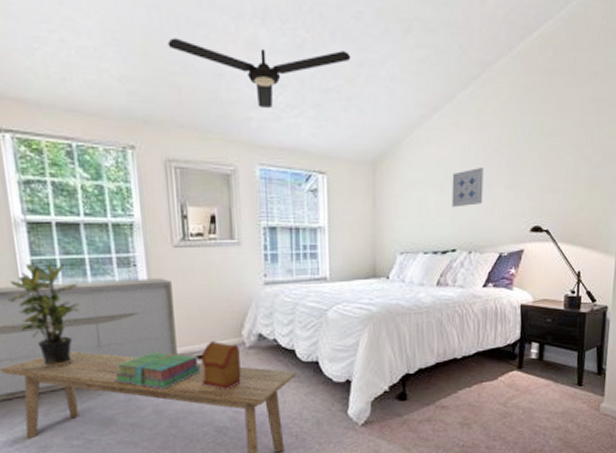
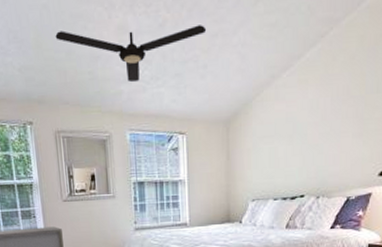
wall art: present [452,168,484,208] -> none [300,119,331,157]

